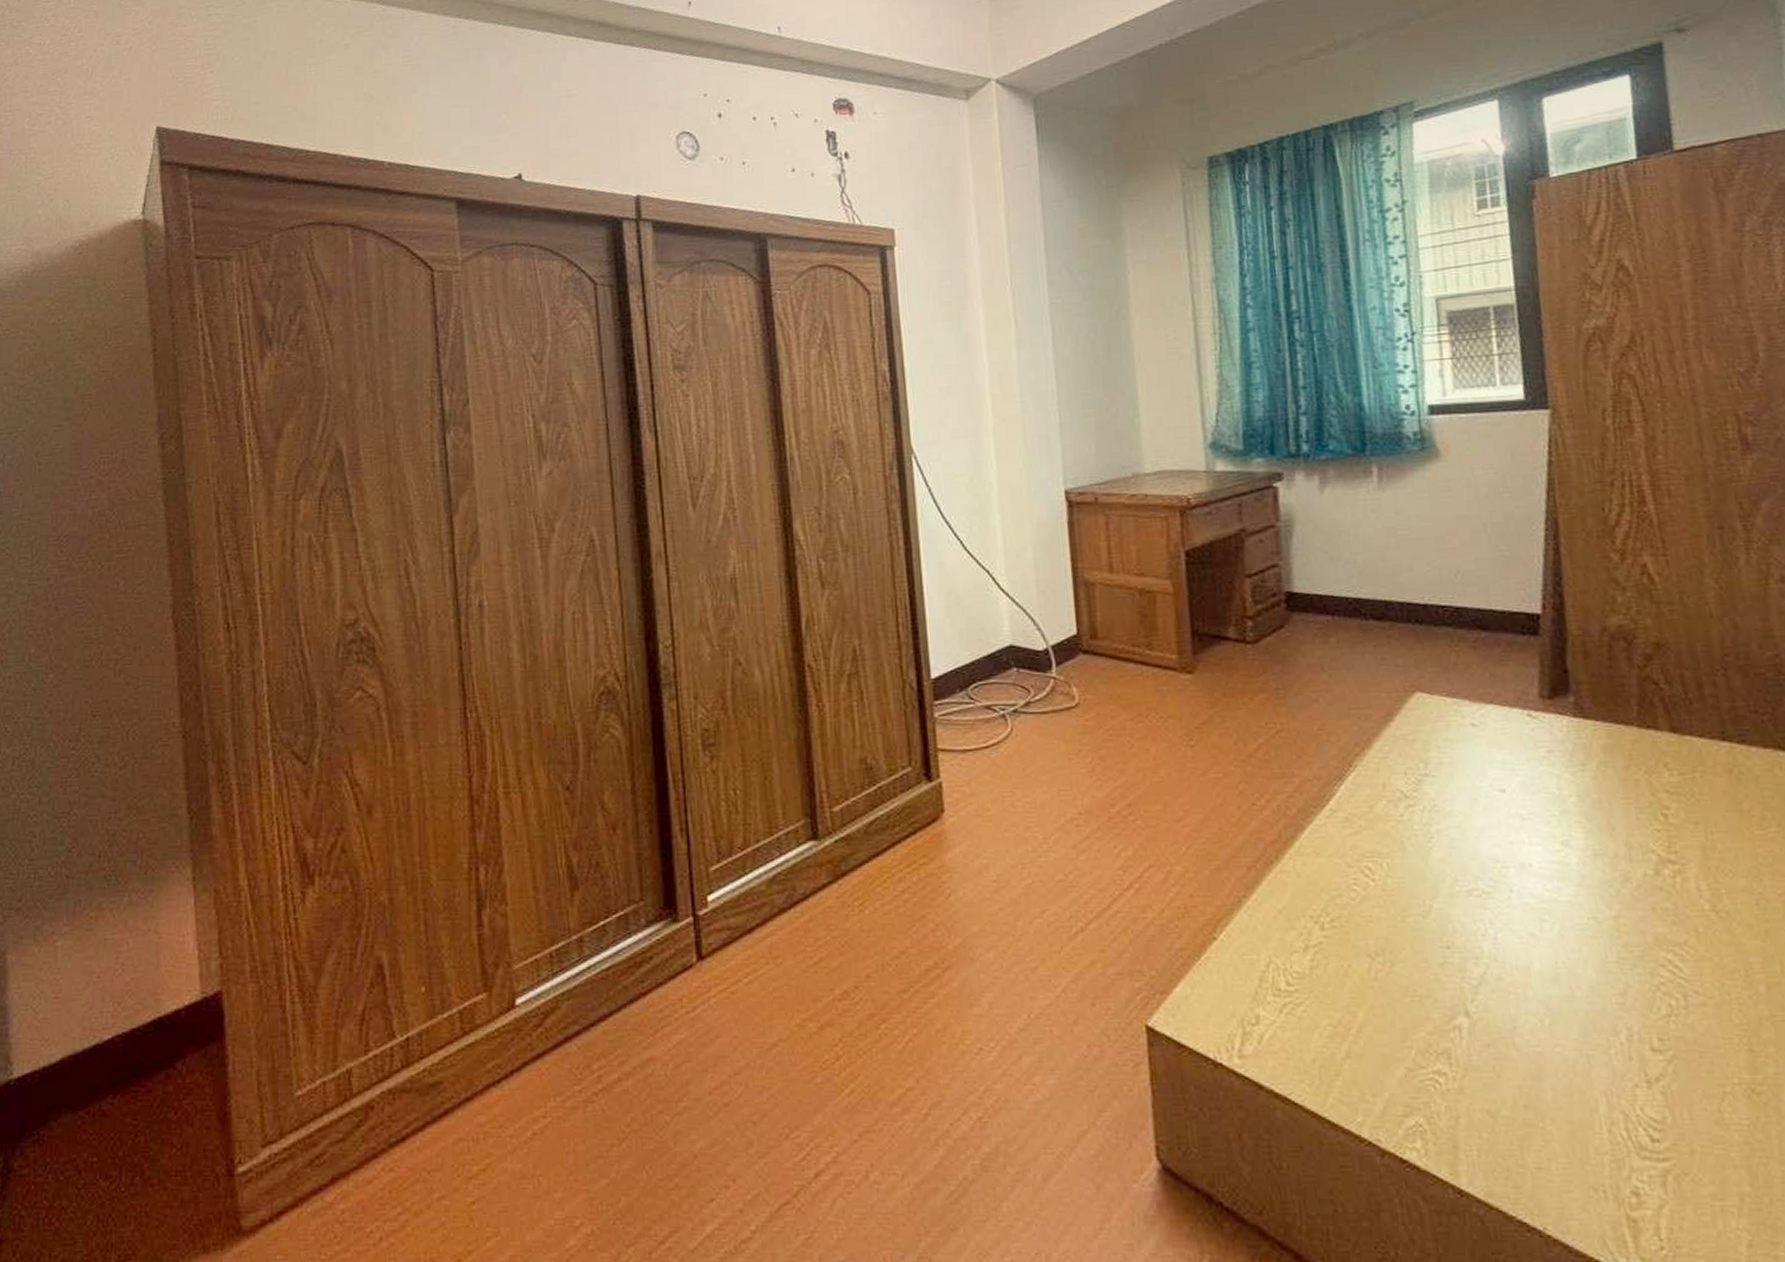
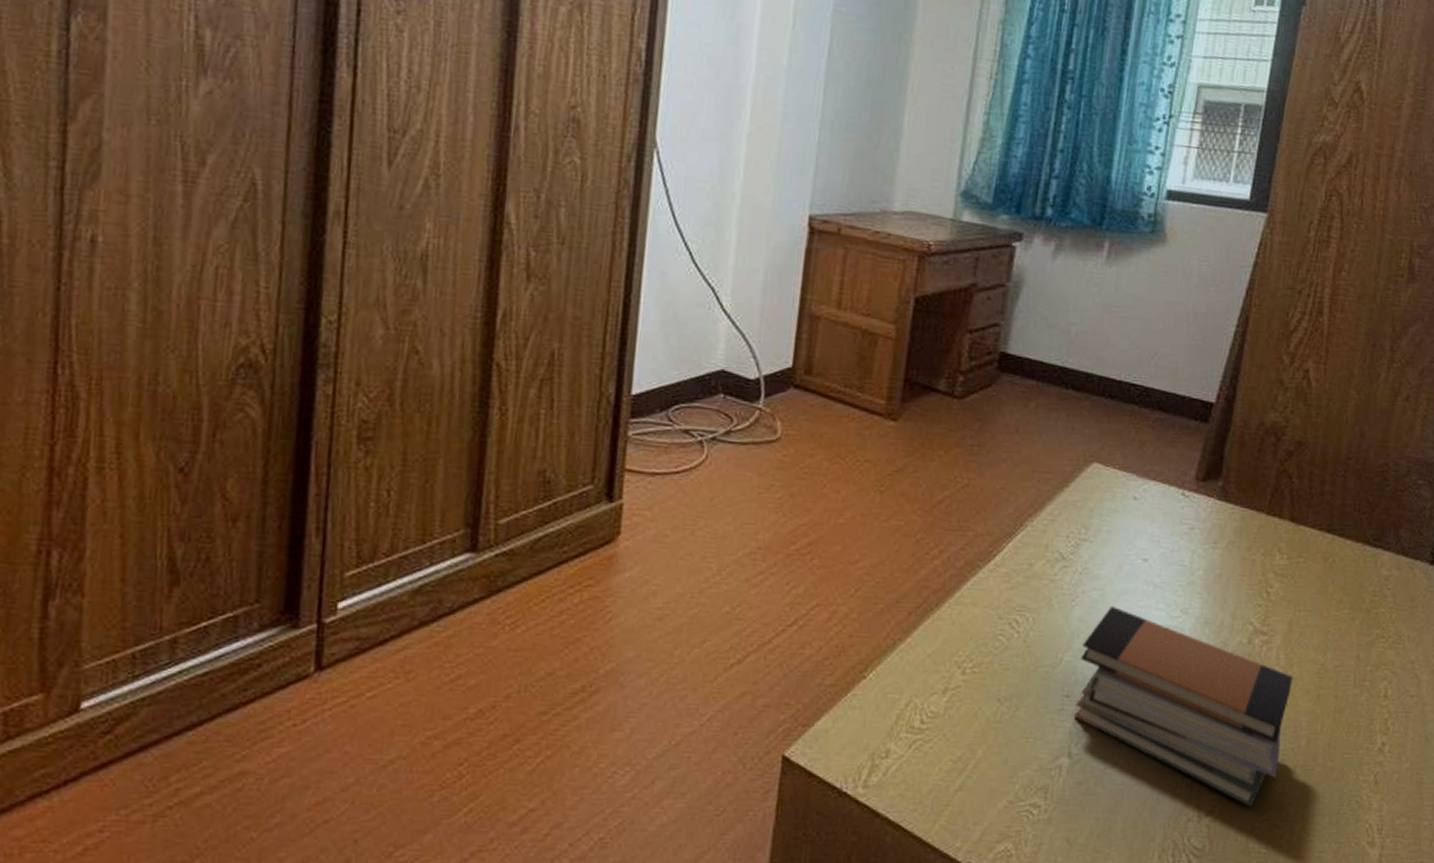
book stack: none [1452,843,1738,1069] -> present [1073,605,1293,808]

